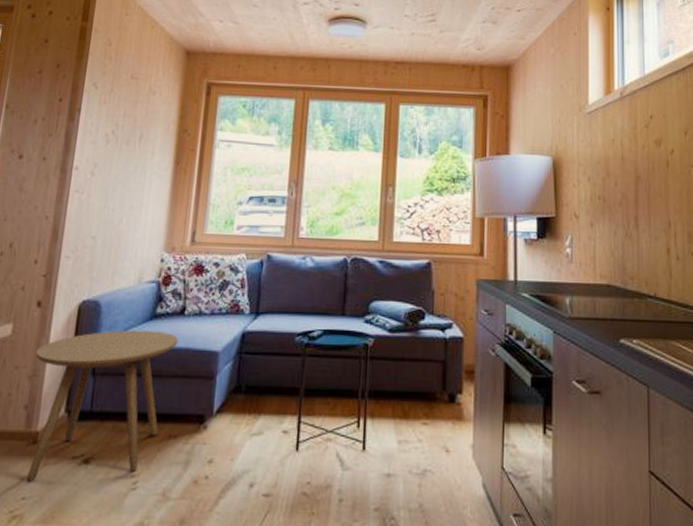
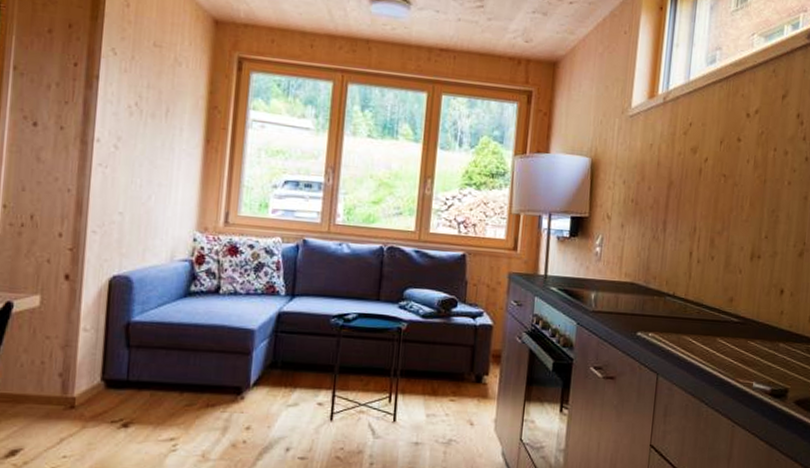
side table: present [26,330,178,482] -> none [66,306,214,442]

